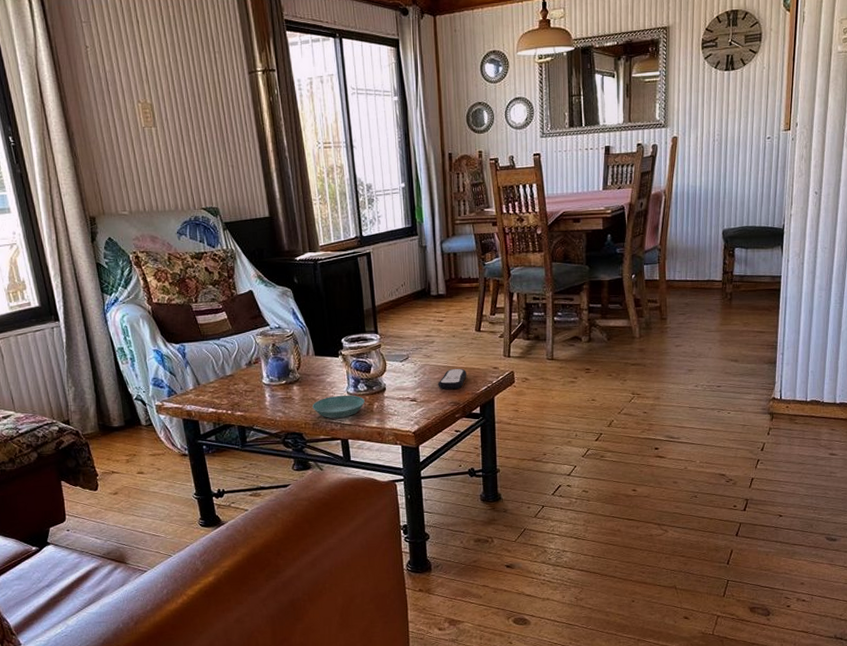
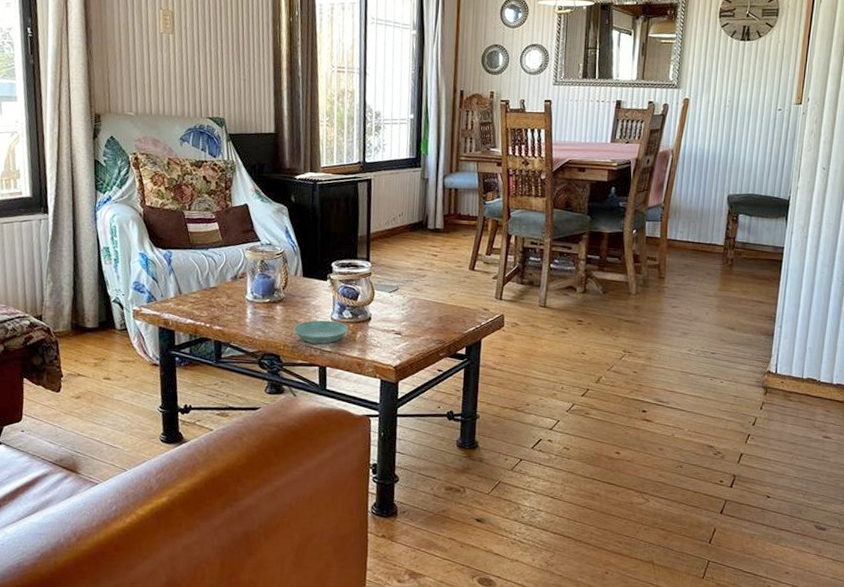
remote control: present [438,368,467,389] -> none [425,305,456,327]

